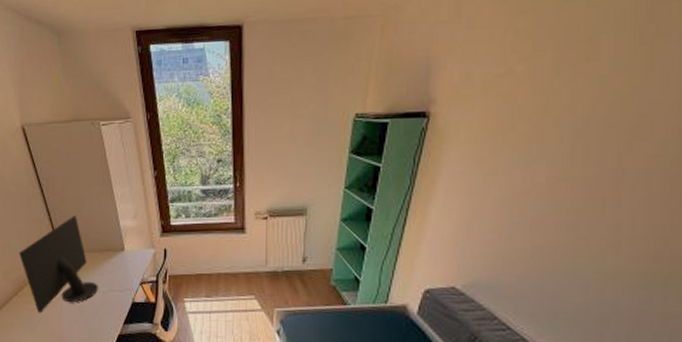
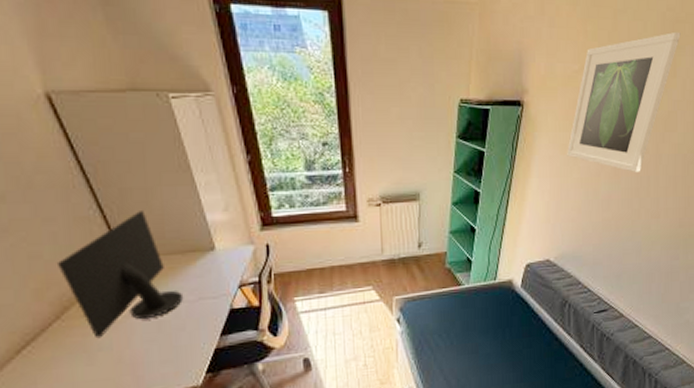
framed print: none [484,14,664,190] -> present [567,31,681,172]

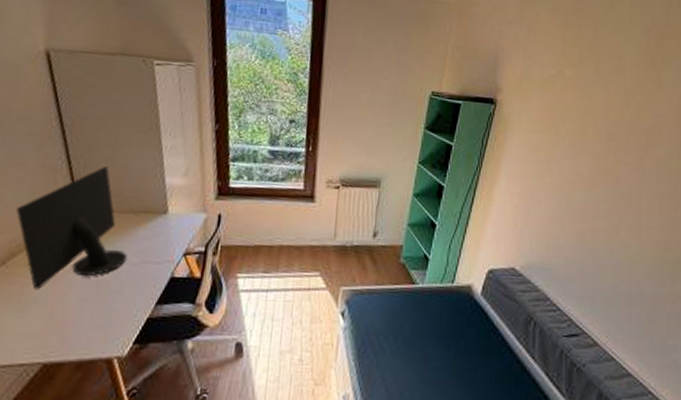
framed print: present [567,31,681,172] -> none [540,46,666,184]

